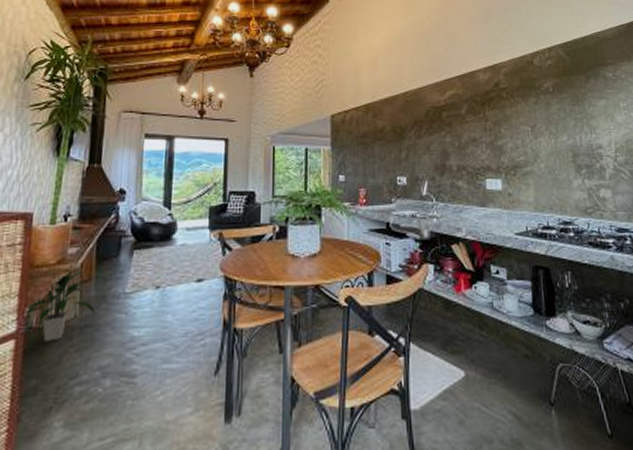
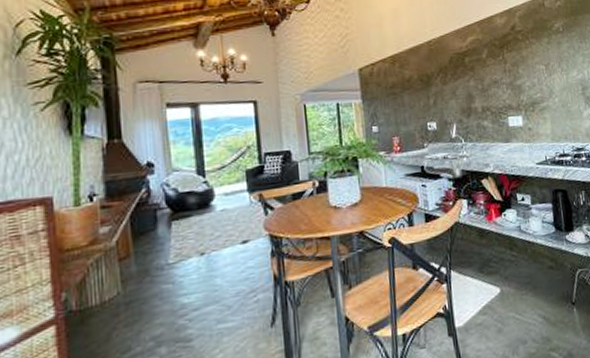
indoor plant: present [22,269,97,342] -> none [59,248,141,323]

